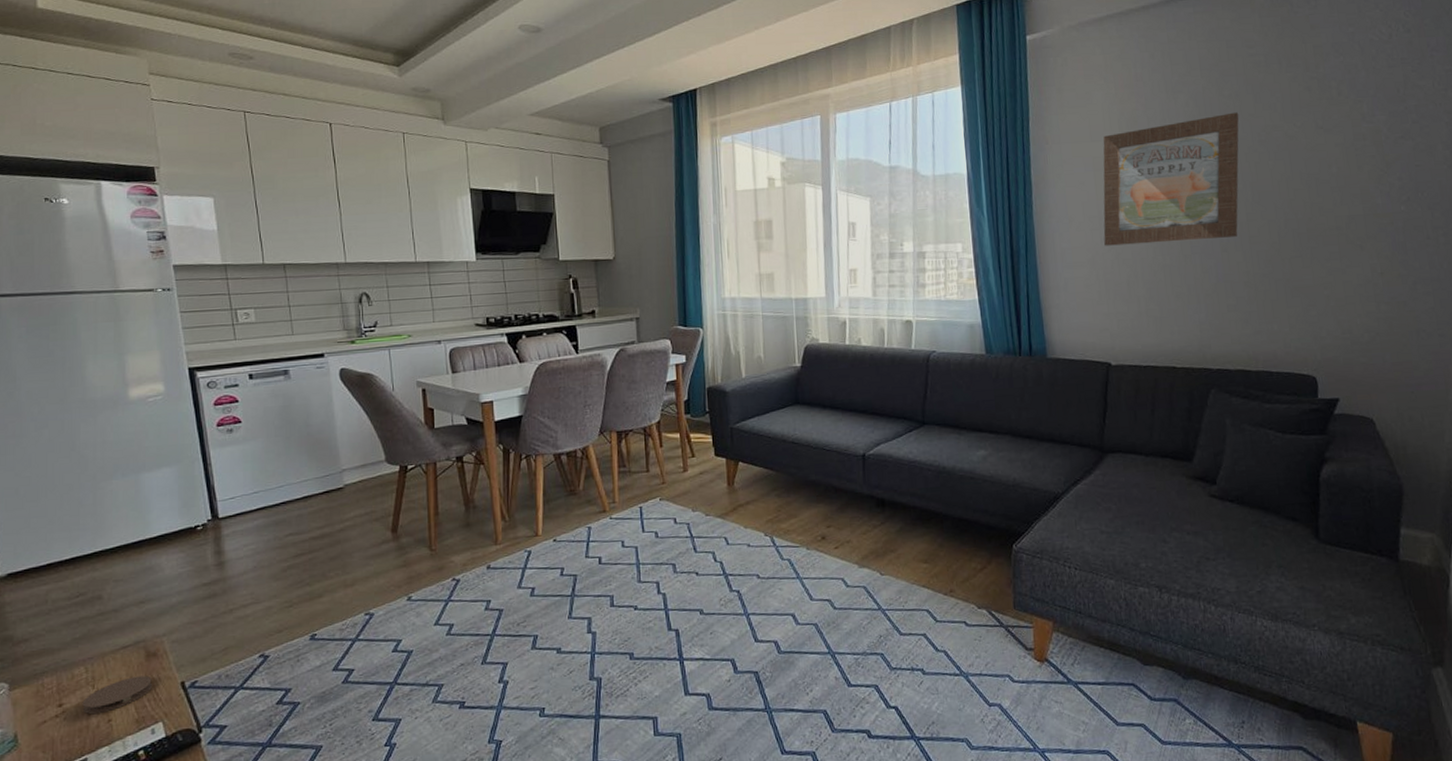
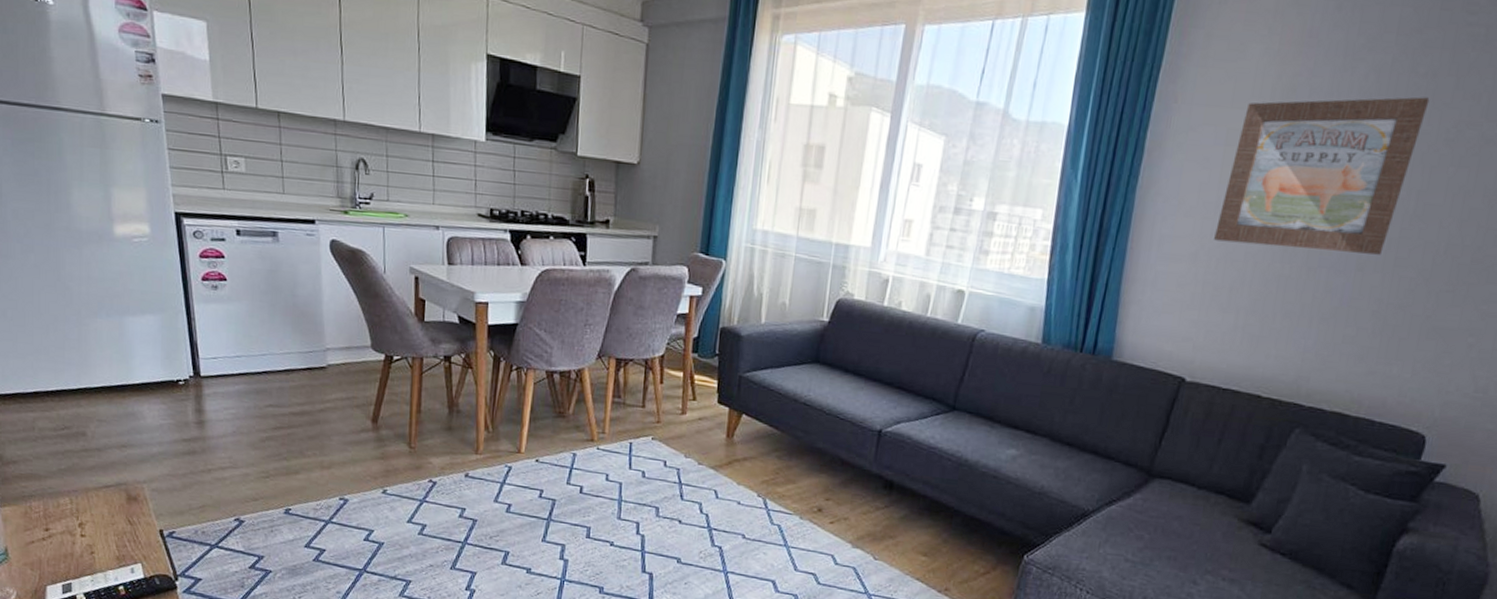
coaster: present [82,675,153,715] -> none [67,516,133,545]

